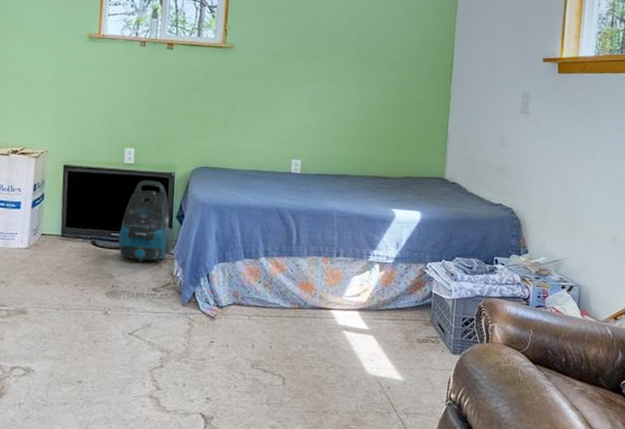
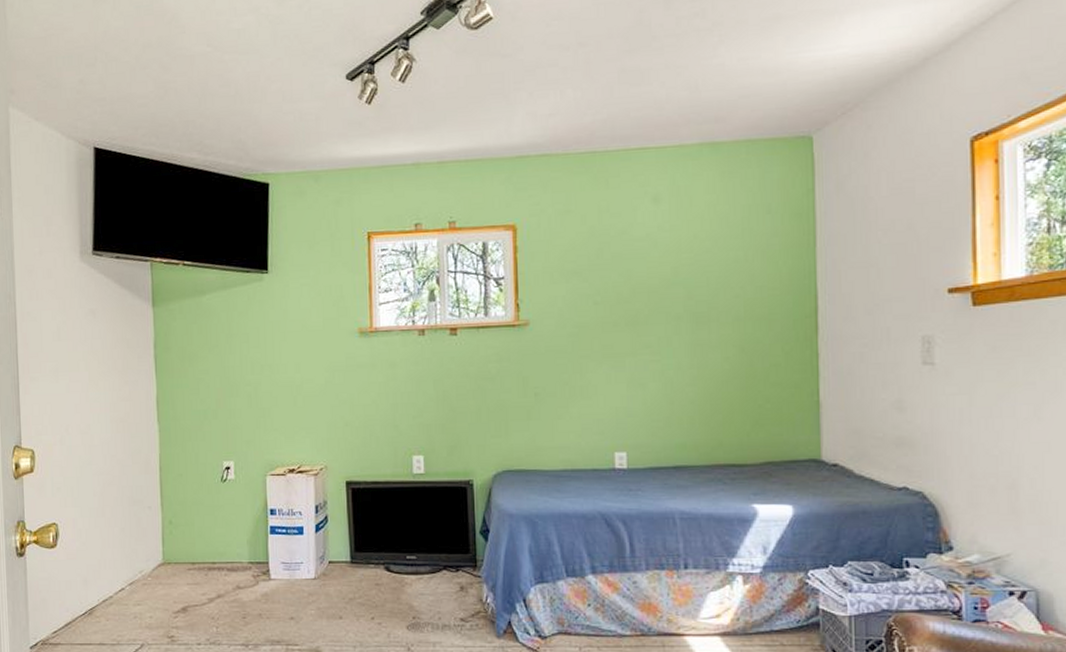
vacuum cleaner: present [119,180,174,263] -> none [416,491,479,589]

